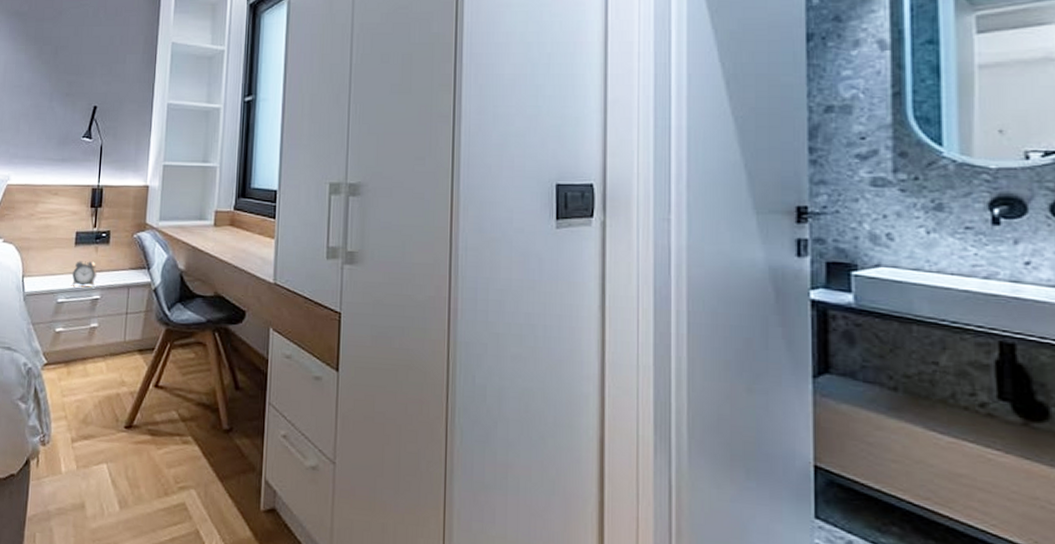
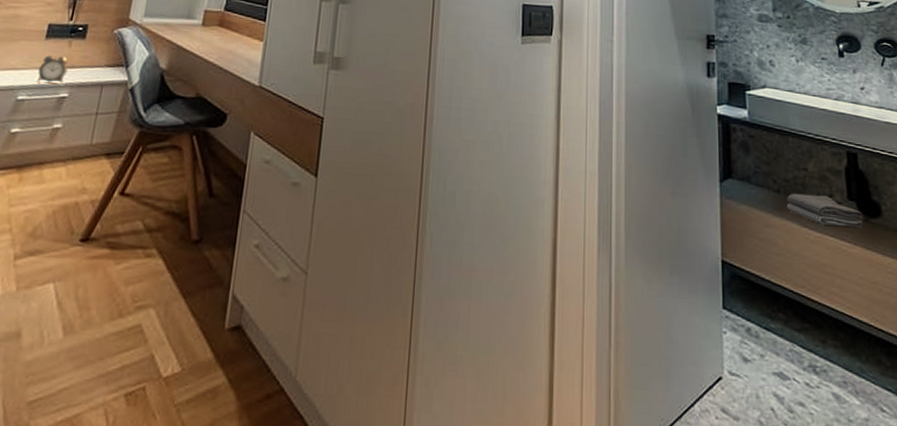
towel: none [906,391,1022,433] -> present [786,193,864,228]

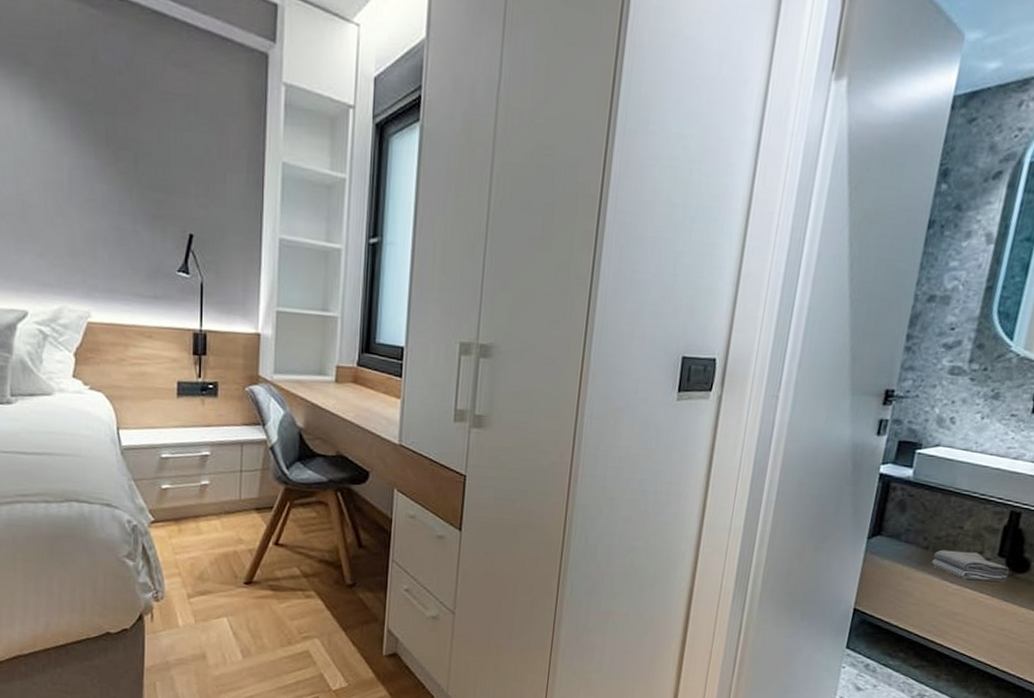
alarm clock: present [35,55,68,83] -> none [176,414,205,442]

